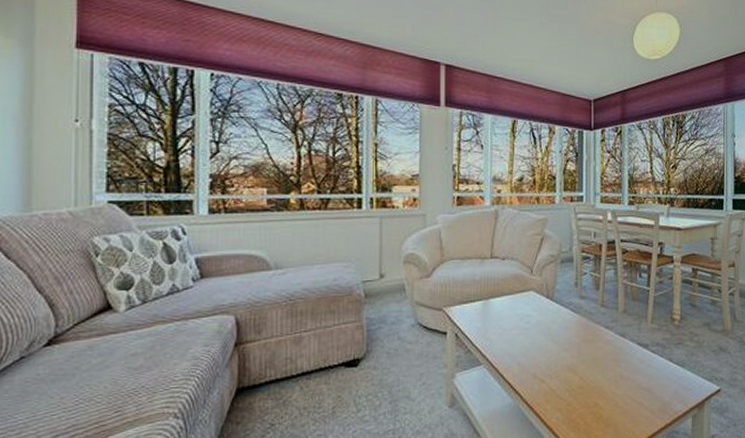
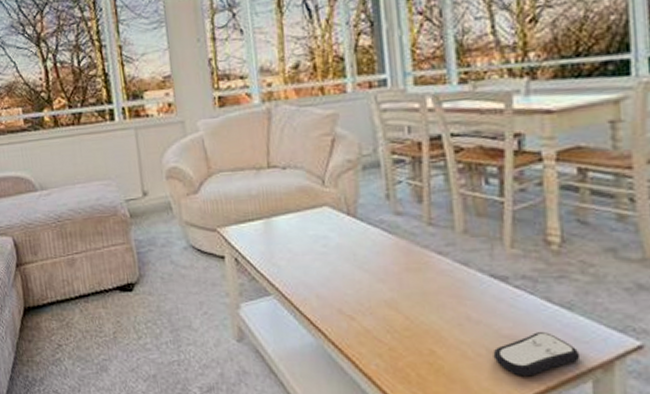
remote control: none [635,384,686,418] -> present [493,332,581,377]

